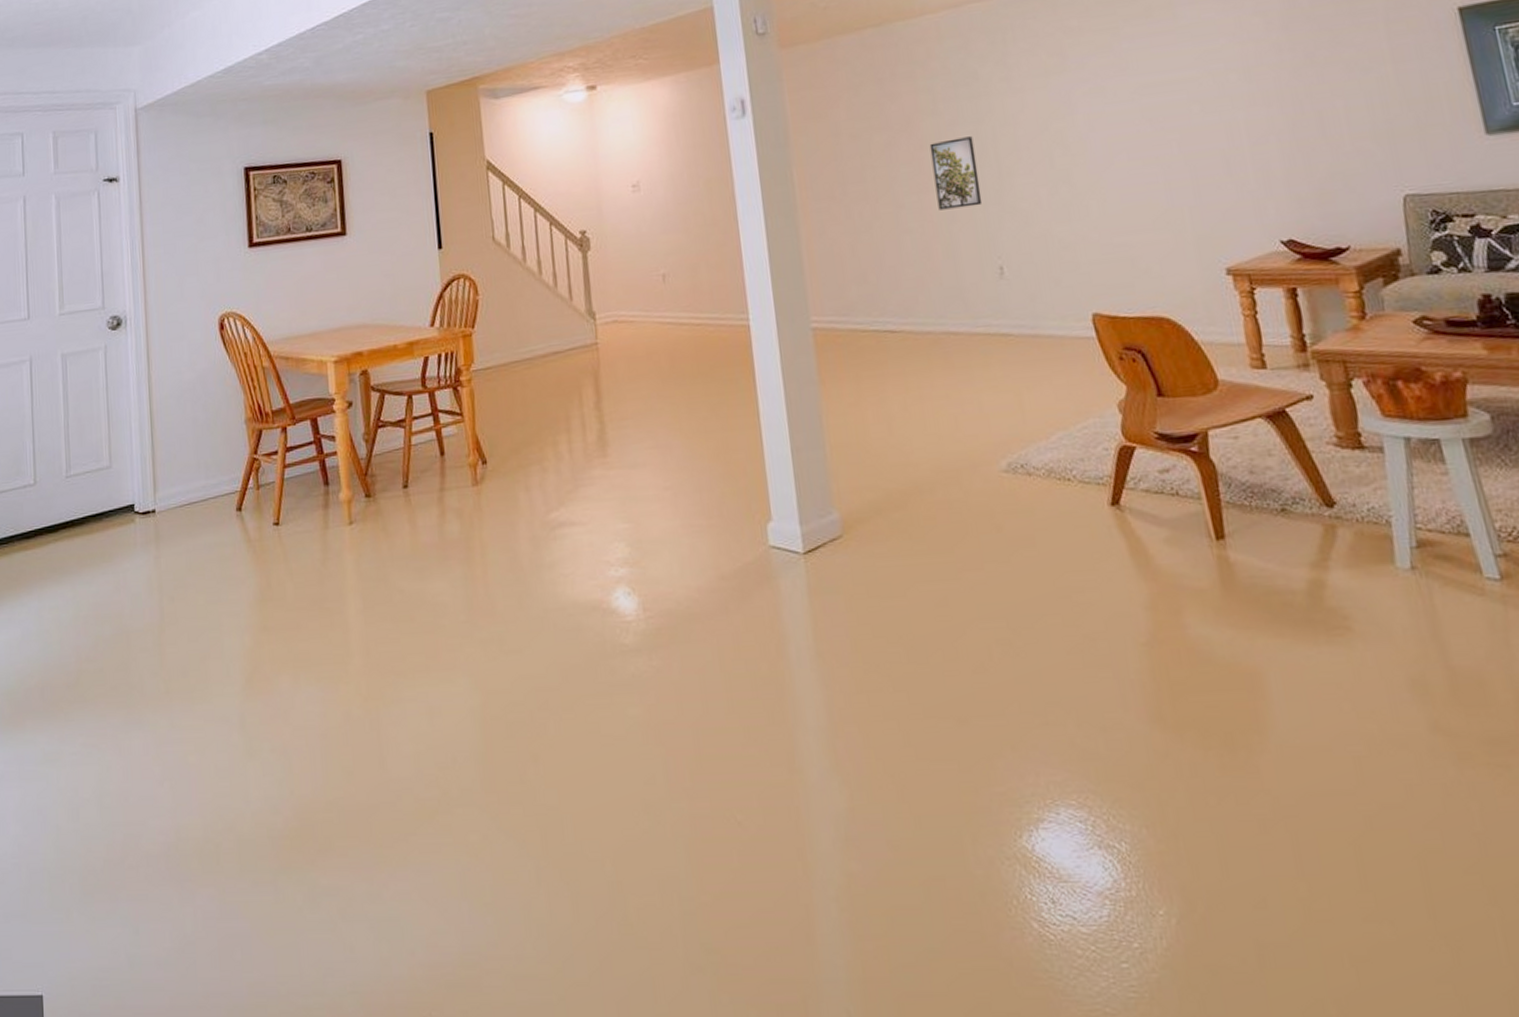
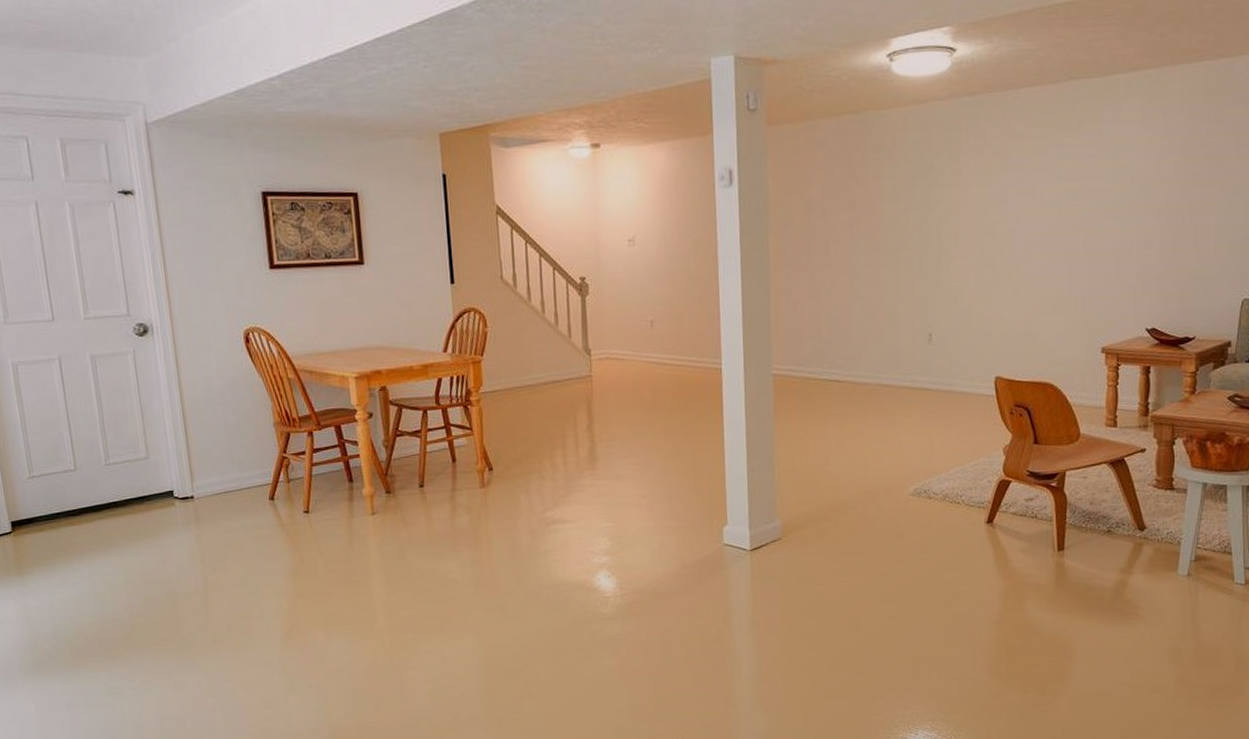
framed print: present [929,136,983,210] -> none [886,221,923,283]

